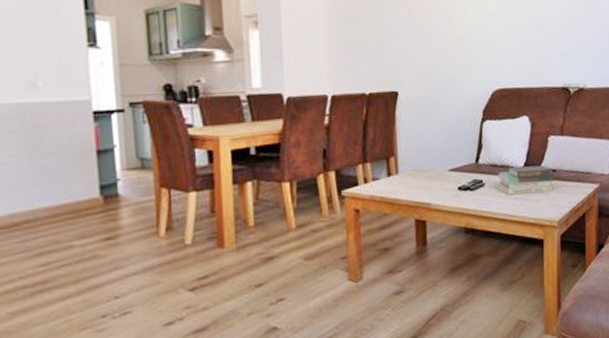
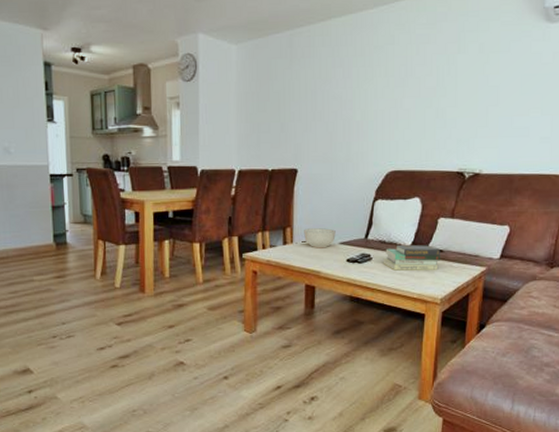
bowl: none [409,154,445,178] -> present [304,228,336,249]

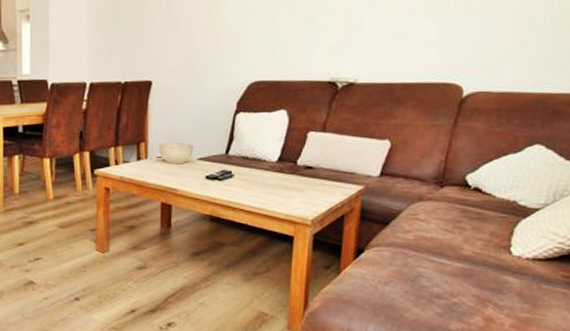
books: present [383,244,441,271] -> none [246,160,312,190]

